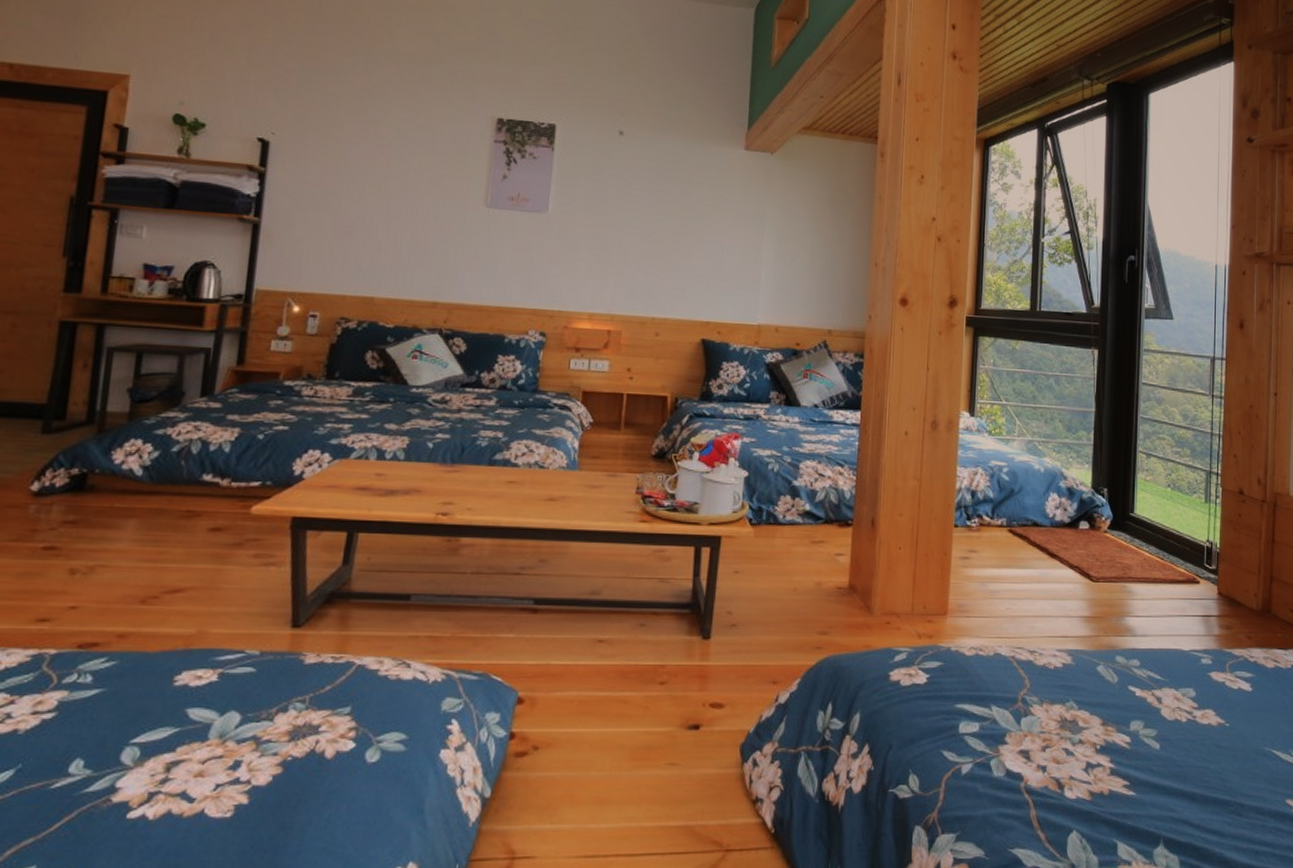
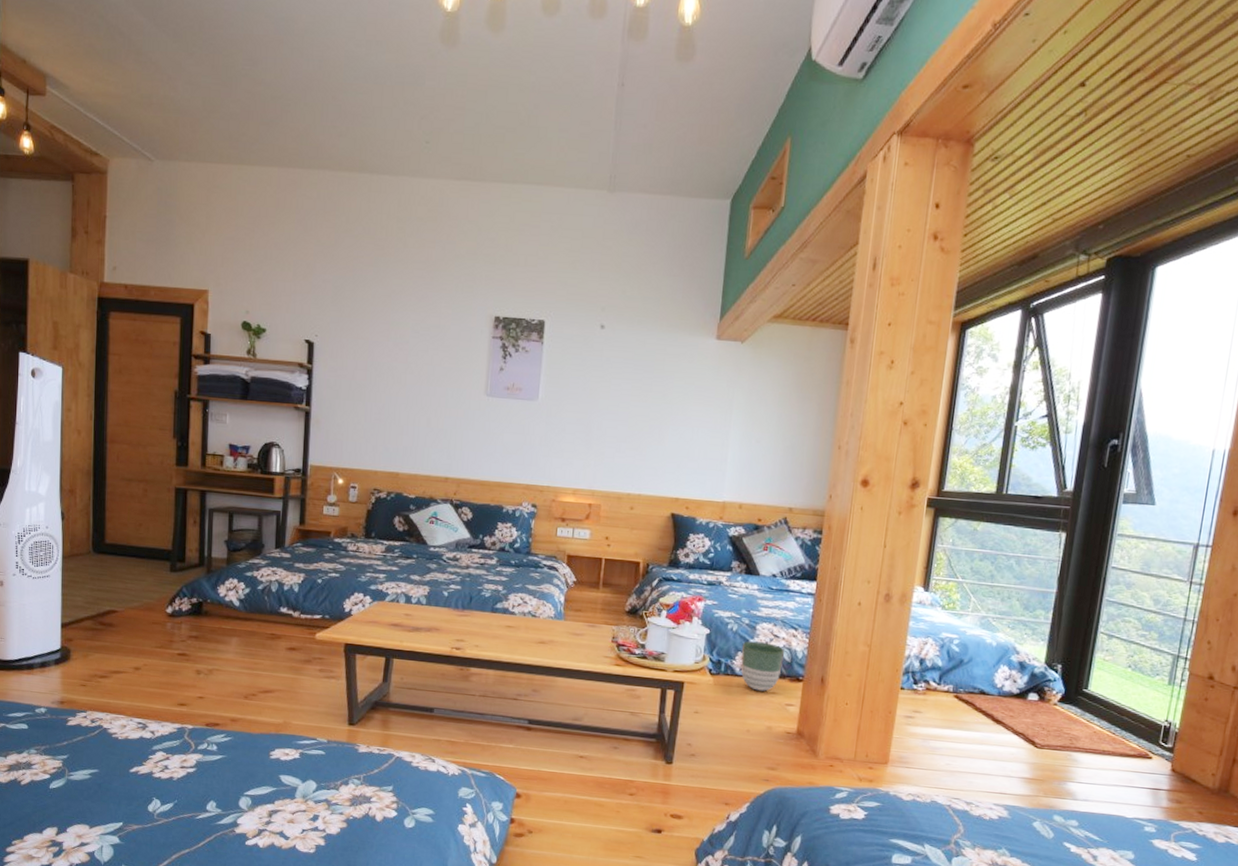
planter: none [784,482,831,541] -> present [740,641,784,691]

